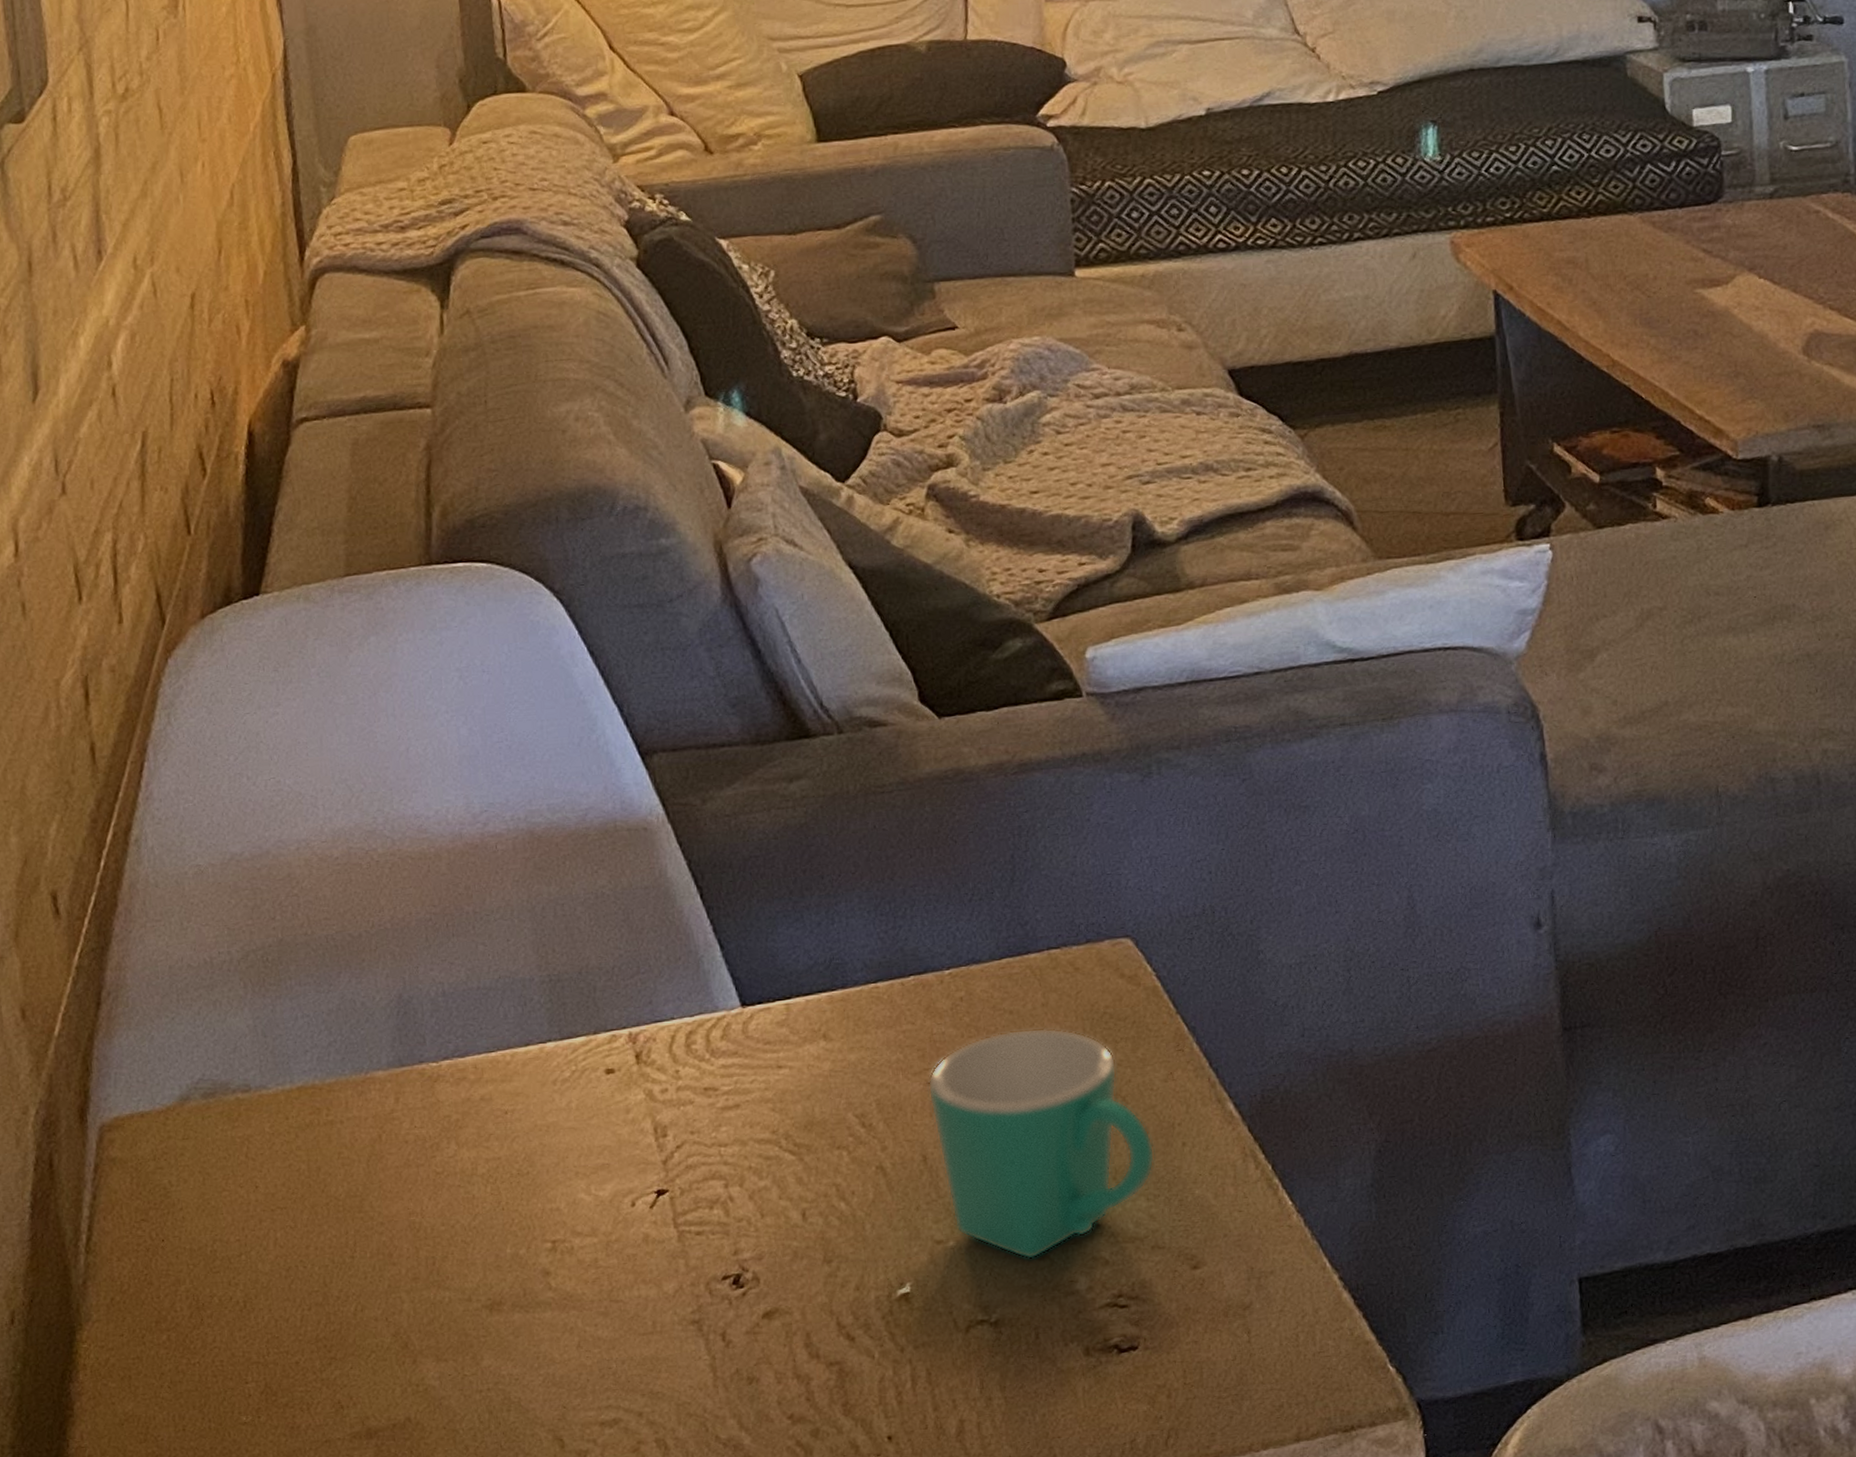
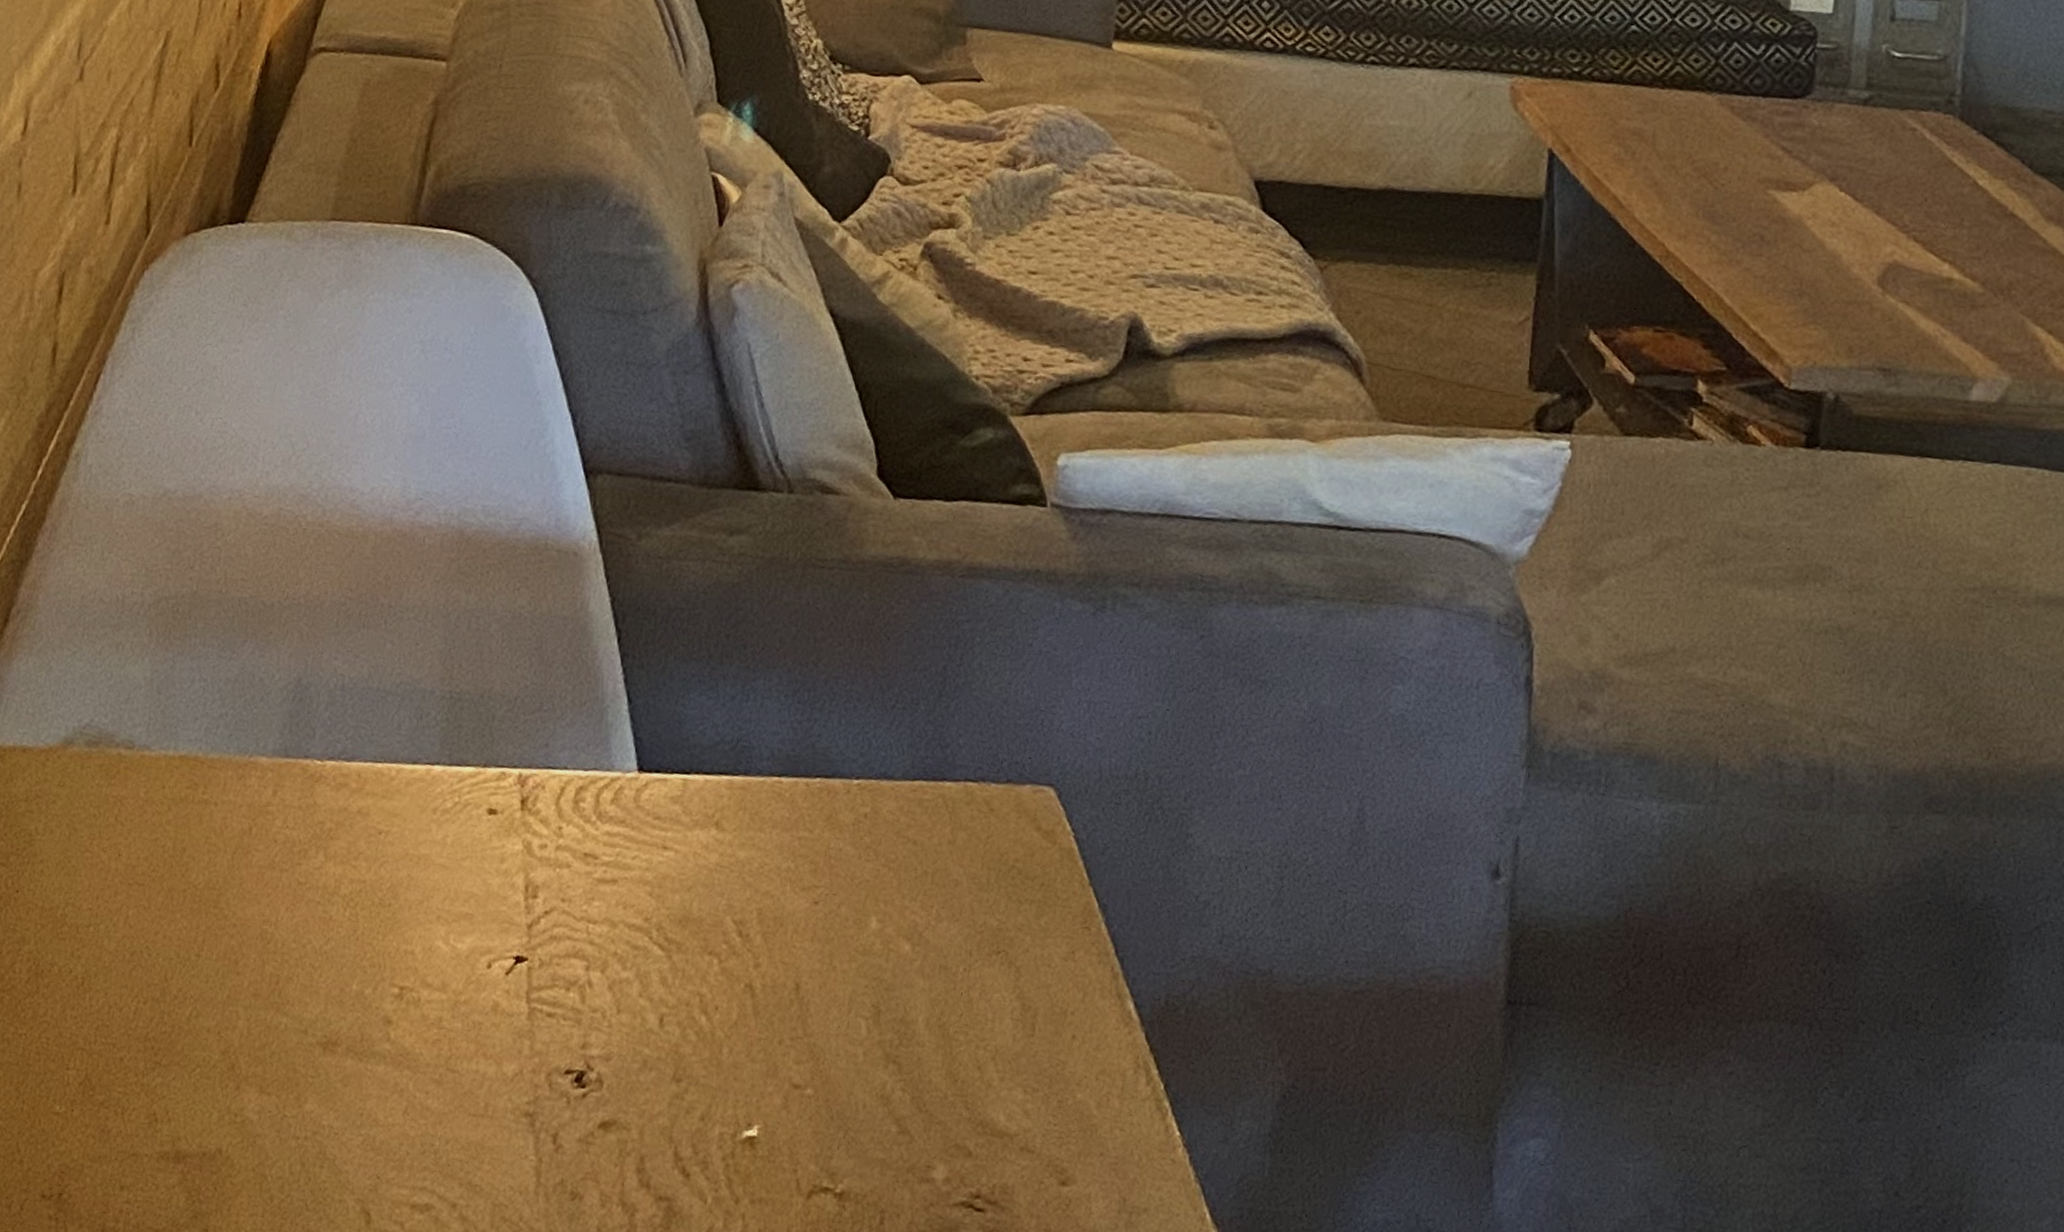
mug: present [927,1027,1155,1259] -> none [813,862,1042,1131]

